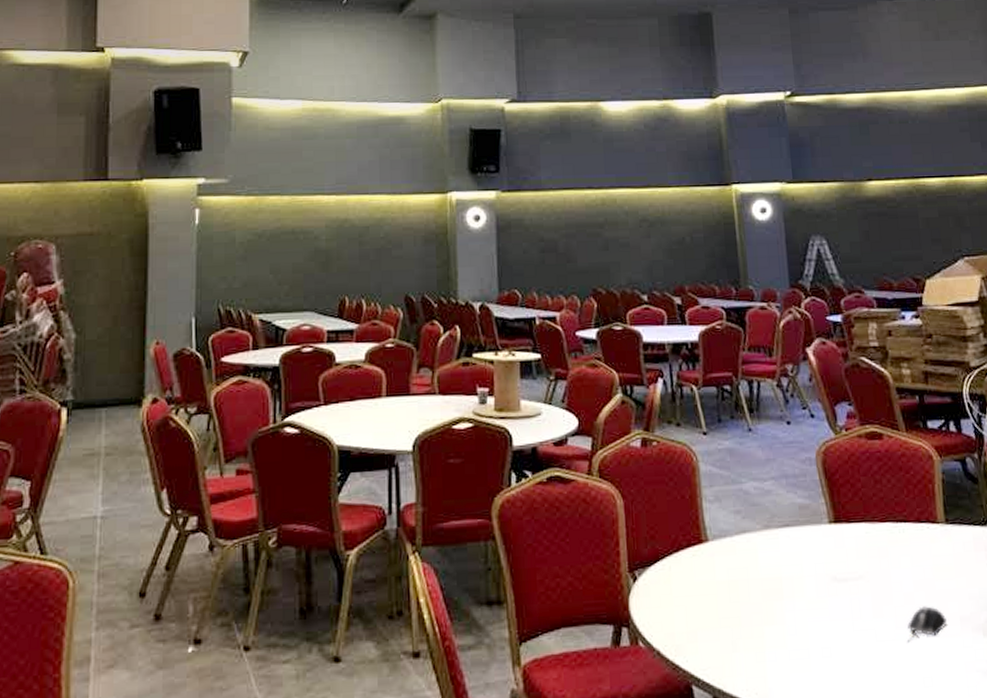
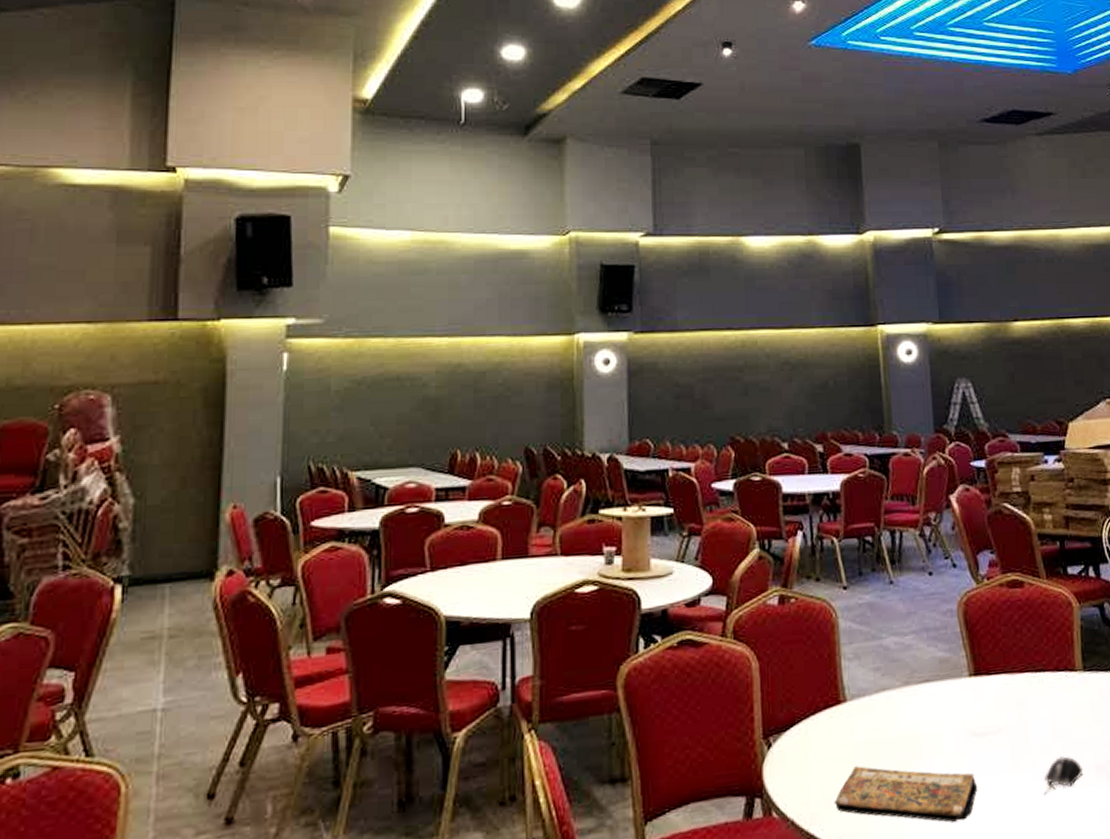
book: none [698,603,840,663] -> present [834,766,978,822]

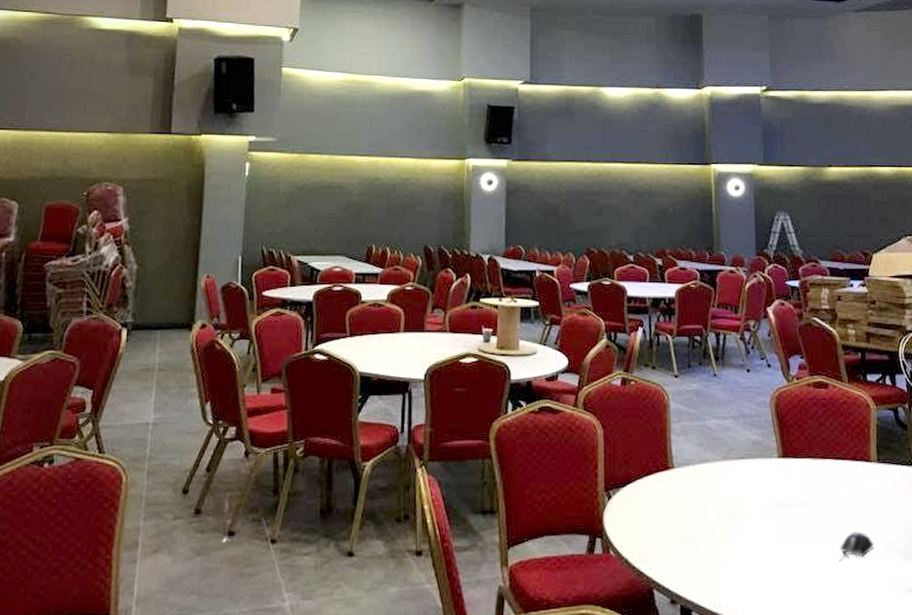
book: present [834,766,978,822] -> none [661,521,782,575]

